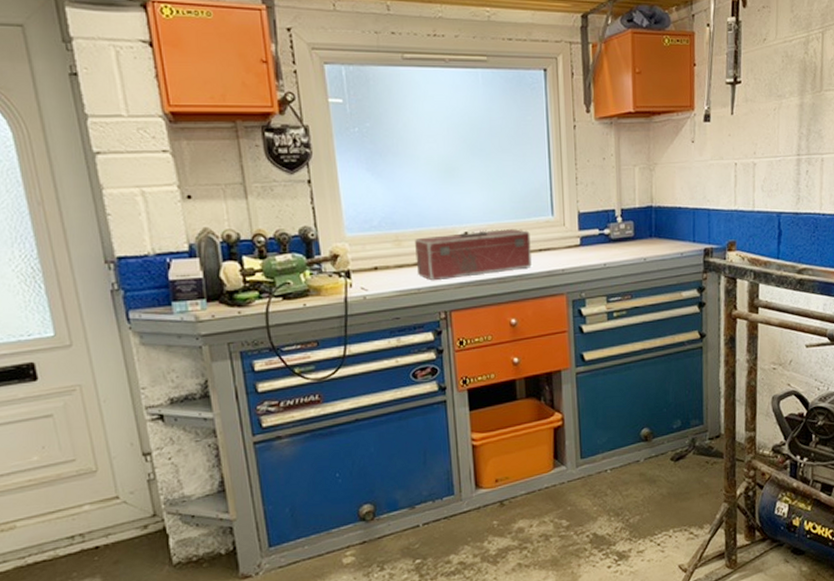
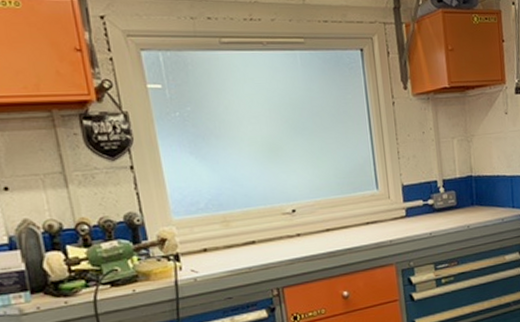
toolbox: present [415,229,532,281] -> none [243,204,360,259]

